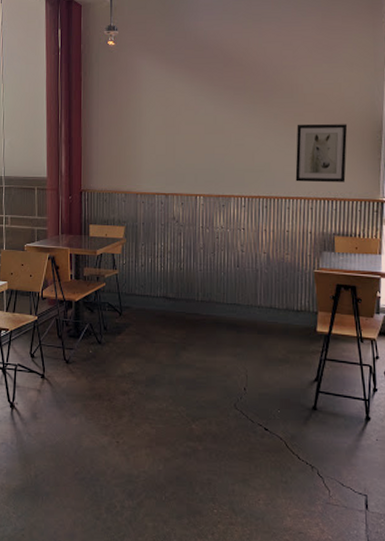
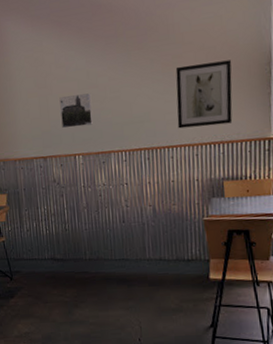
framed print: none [186,137,217,169] -> present [59,93,93,129]

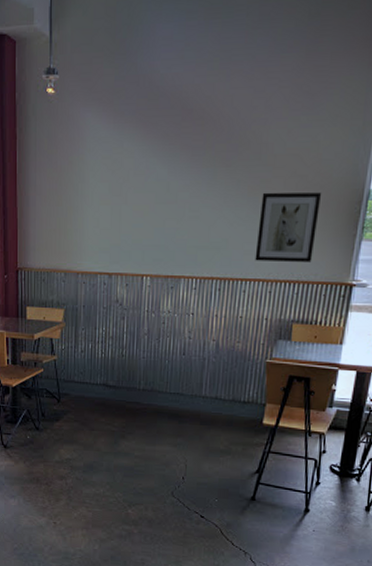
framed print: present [59,93,93,129] -> none [133,208,169,245]

